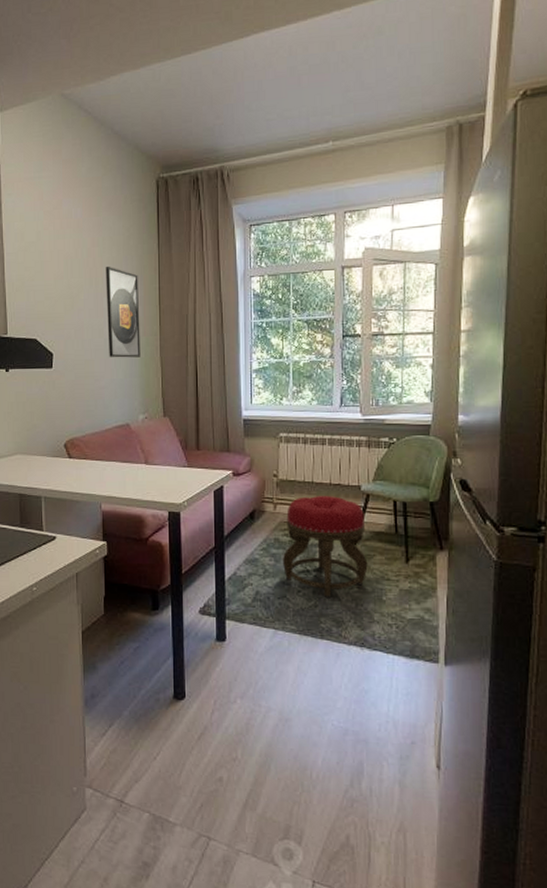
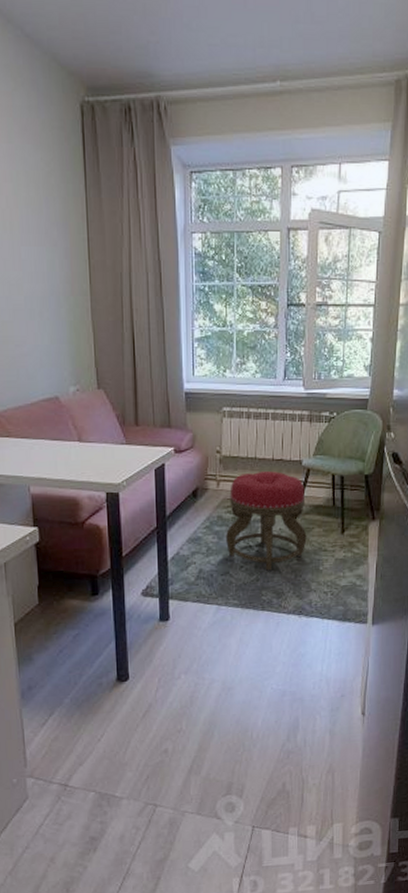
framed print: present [105,266,141,358] -> none [22,207,69,320]

